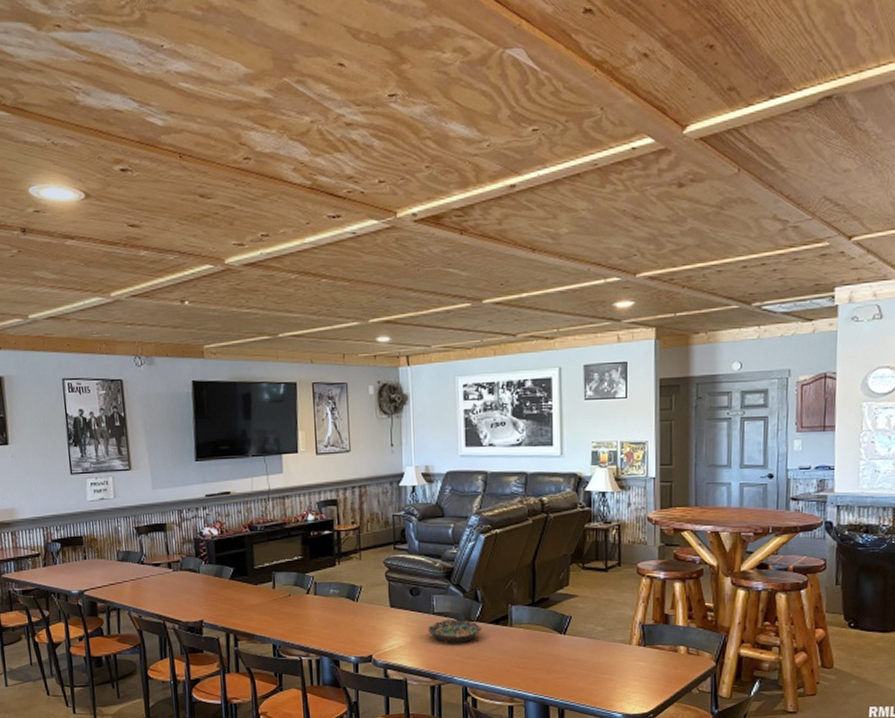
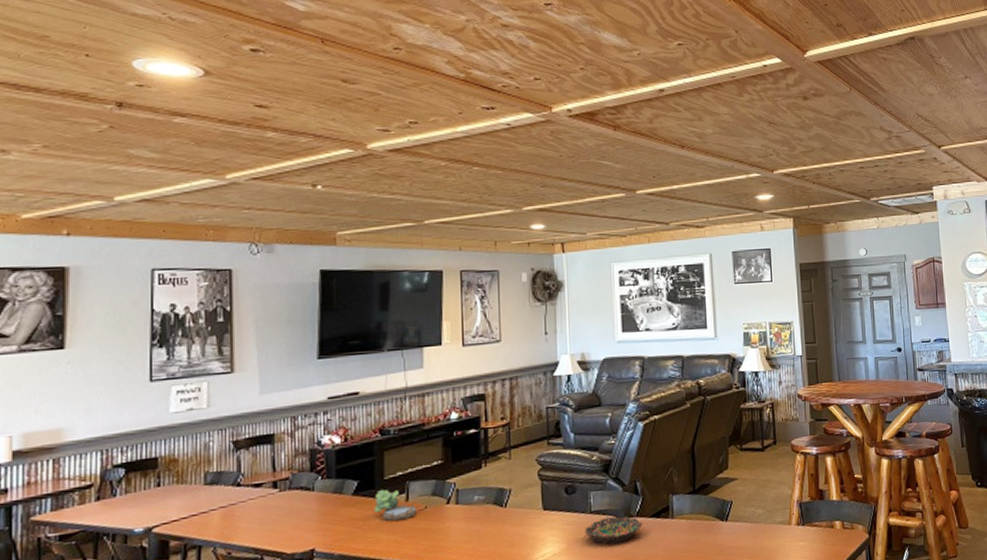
plant: none [247,577,283,604] -> present [374,490,417,522]

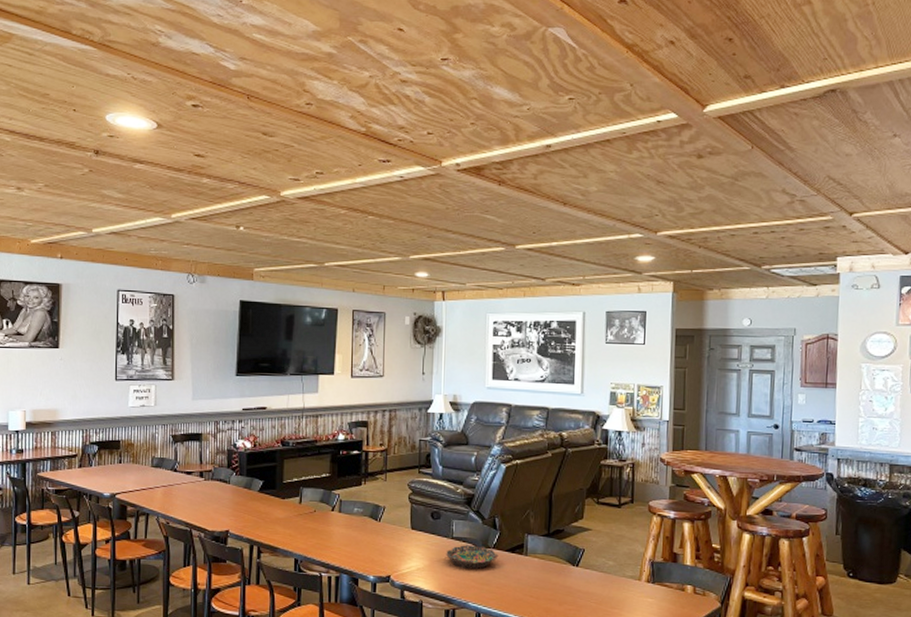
plant: present [374,490,417,522] -> none [275,491,308,519]

